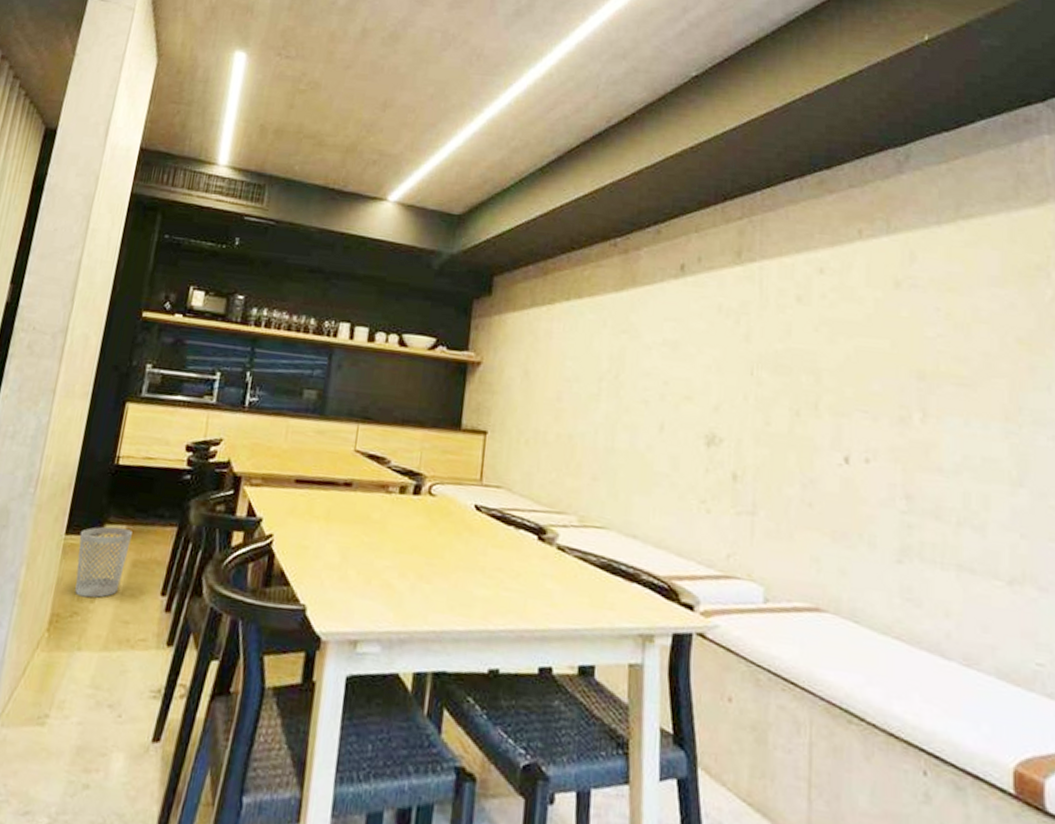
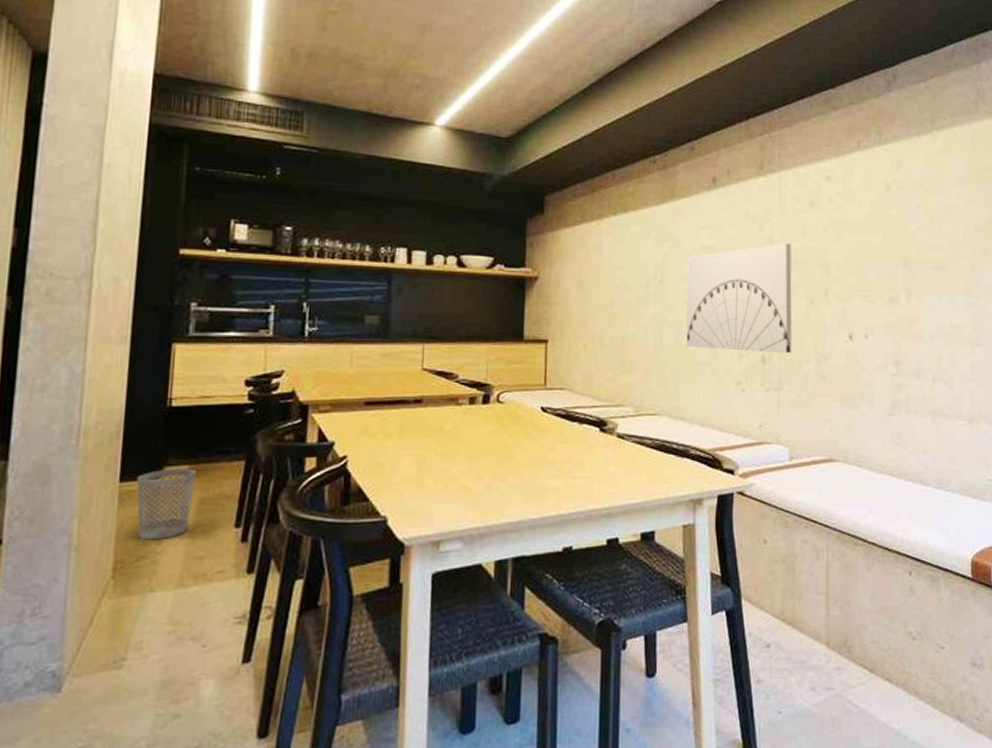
wall art: none [642,342,773,473] -> present [686,243,792,354]

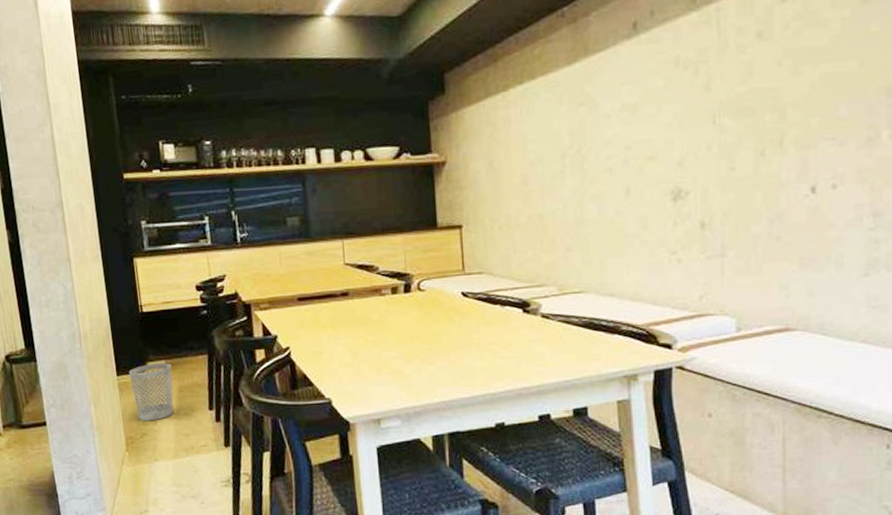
wall art: present [686,243,792,354] -> none [607,87,738,219]

